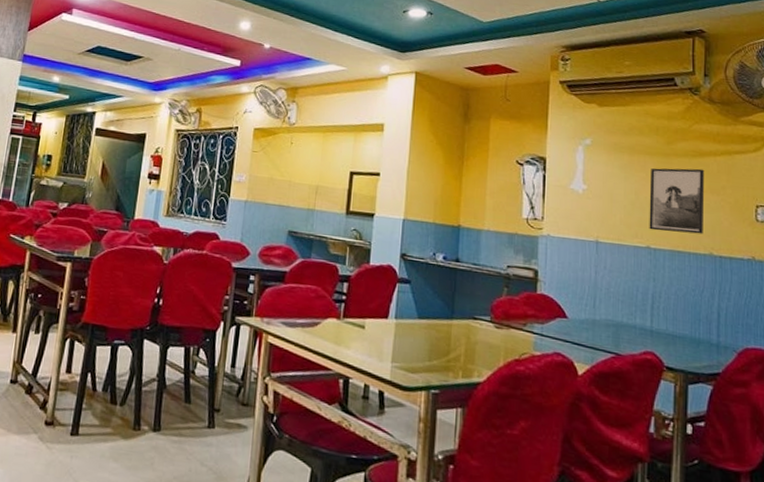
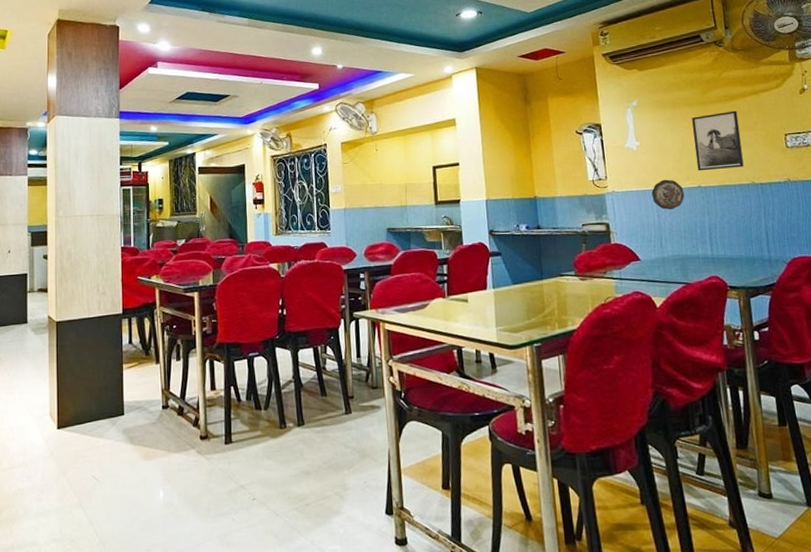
decorative plate: none [592,232,630,267] -> present [651,179,685,210]

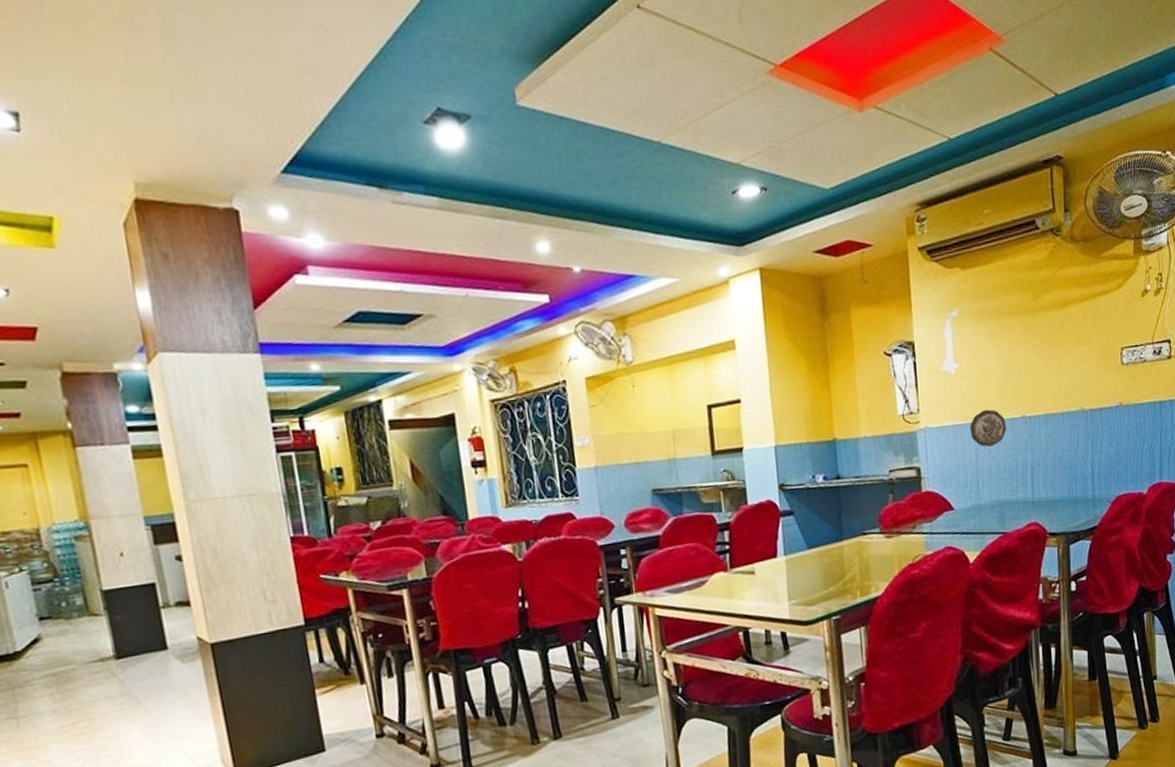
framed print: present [692,110,744,171] -> none [1020,319,1074,398]

